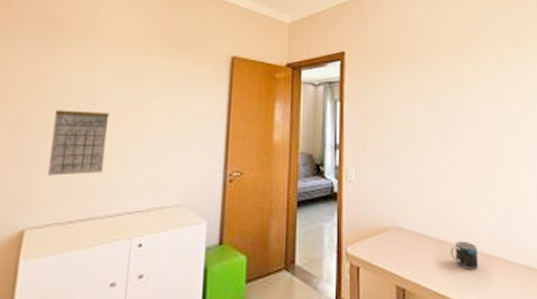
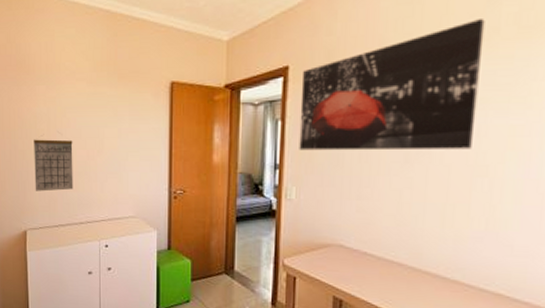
wall art: none [356,29,493,133] -> present [299,17,485,151]
mug: present [450,241,478,270] -> none [397,261,431,290]

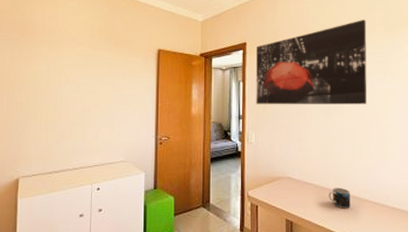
calendar: present [34,139,73,192] -> none [30,93,71,141]
mug: none [397,261,431,290] -> present [328,187,351,209]

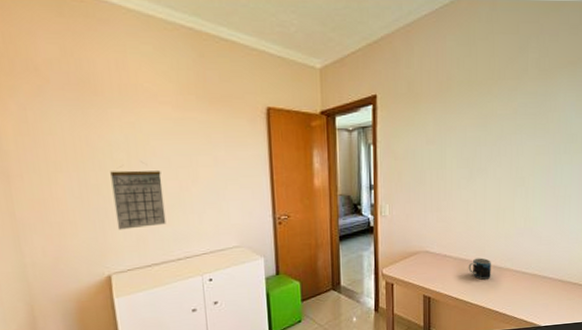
calendar: none [30,93,71,141] -> present [110,170,167,230]
wall art: present [255,19,367,105] -> none [388,60,518,172]

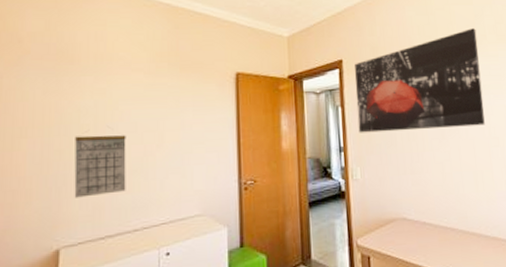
wall art: none [388,60,518,172] -> present [354,27,485,133]
mug: present [468,258,491,280] -> none [451,225,478,251]

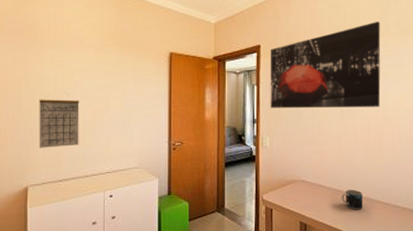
mug: none [451,225,478,251] -> present [341,189,363,210]

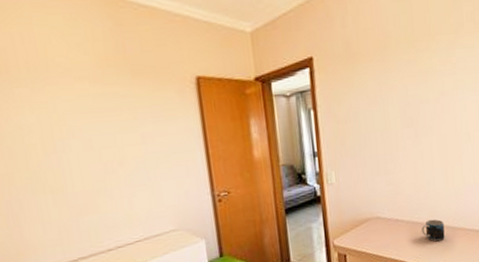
calendar: present [39,99,80,148] -> none [22,153,92,223]
wall art: present [270,21,381,109] -> none [326,15,458,137]

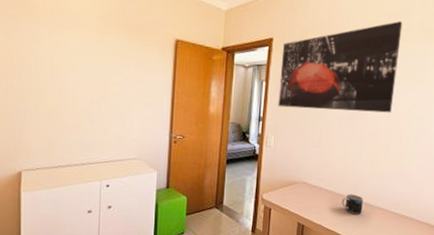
wall art: none [326,15,458,137] -> present [278,20,403,113]

